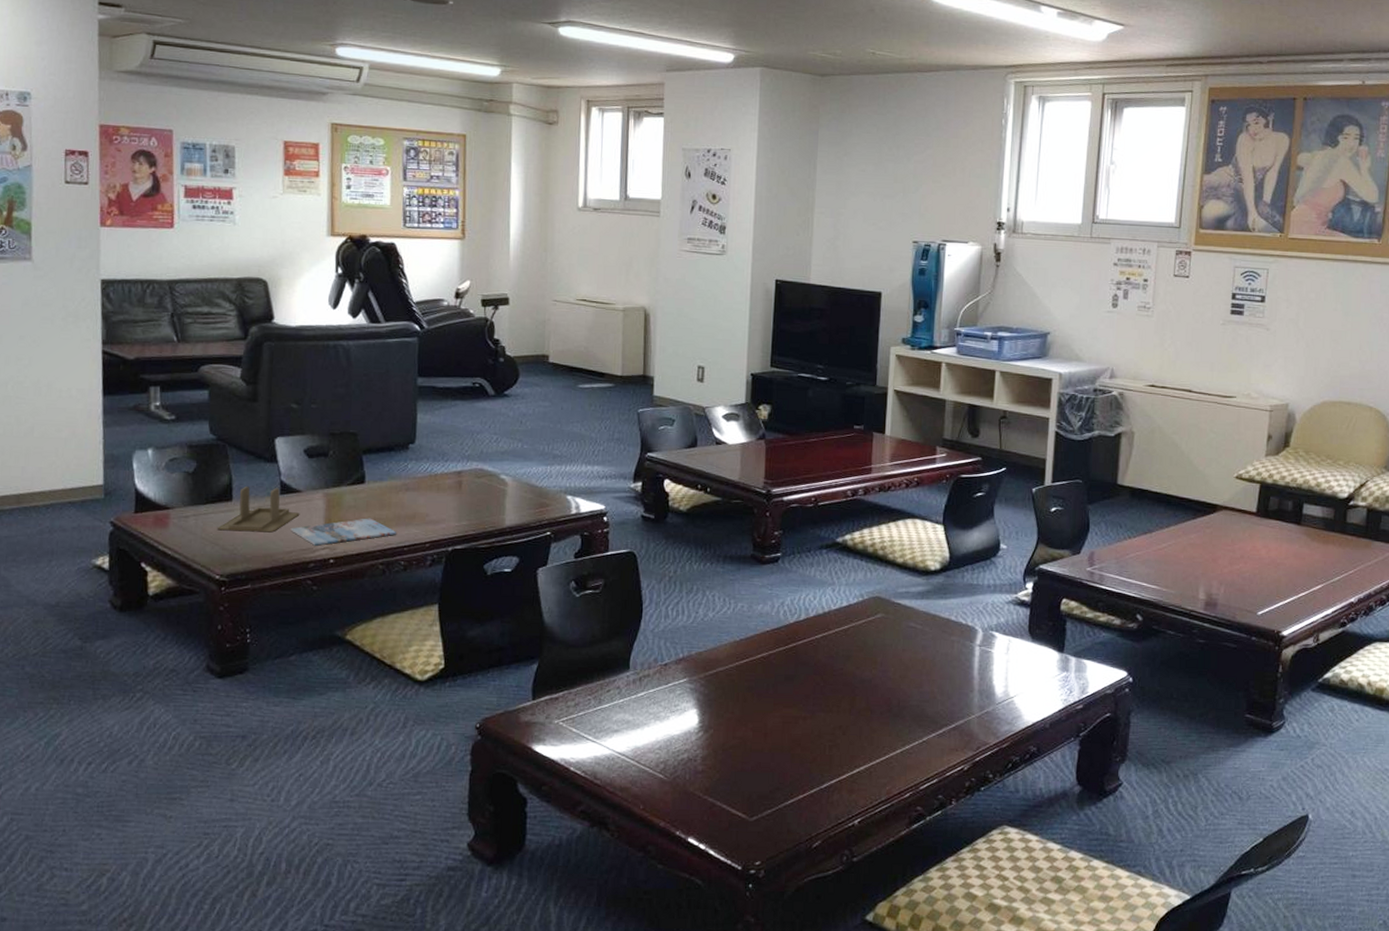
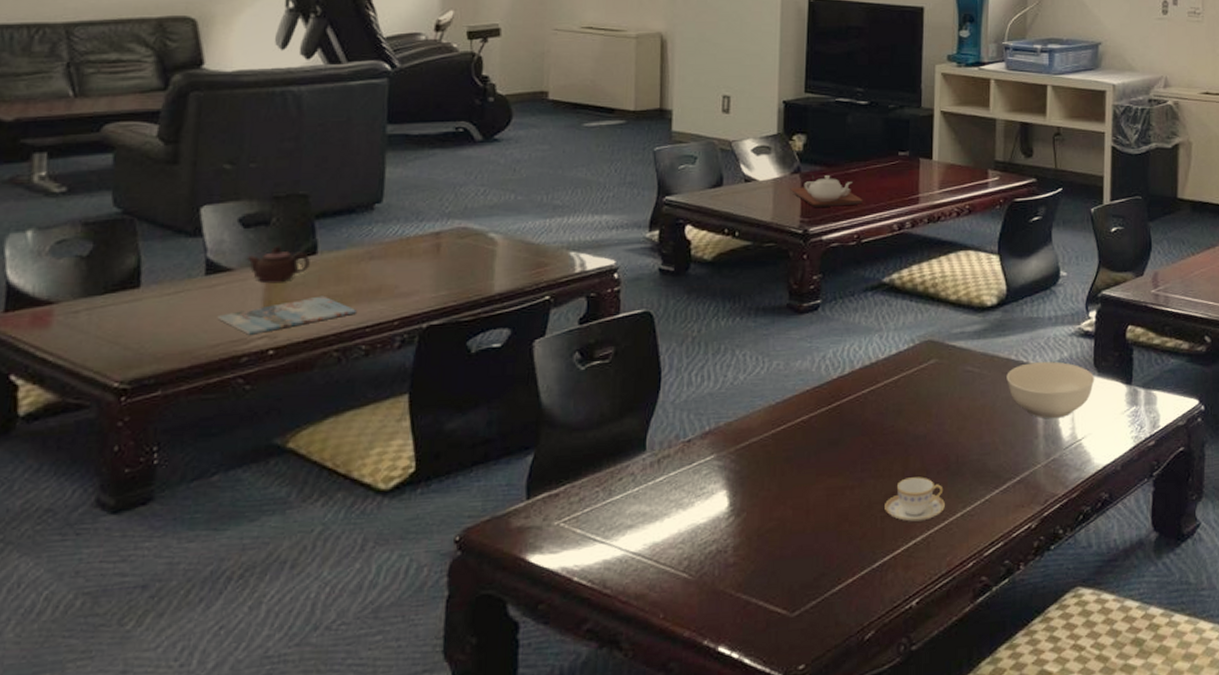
napkin holder: present [218,487,300,533] -> none [119,267,231,326]
teapot: none [311,474,360,504] -> present [246,246,310,282]
tea set: none [755,441,821,472] -> present [790,174,863,207]
teacup: none [833,715,886,754] -> present [885,477,945,523]
bowl: none [946,624,1029,677] -> present [1007,361,1095,419]

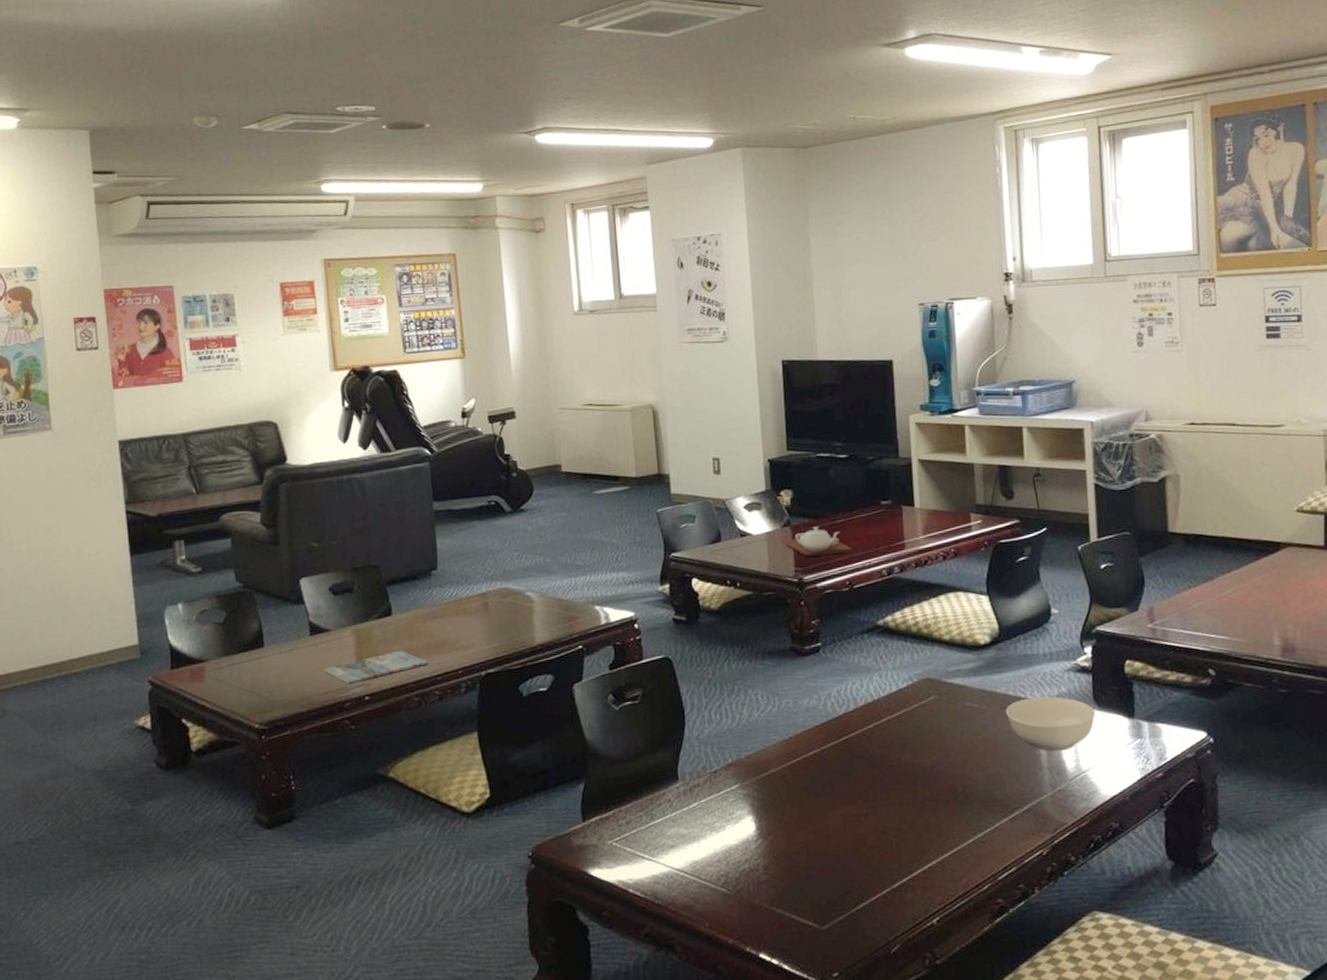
teapot: present [246,246,310,282] -> none [339,609,387,640]
teacup: present [885,477,945,523] -> none [898,805,956,848]

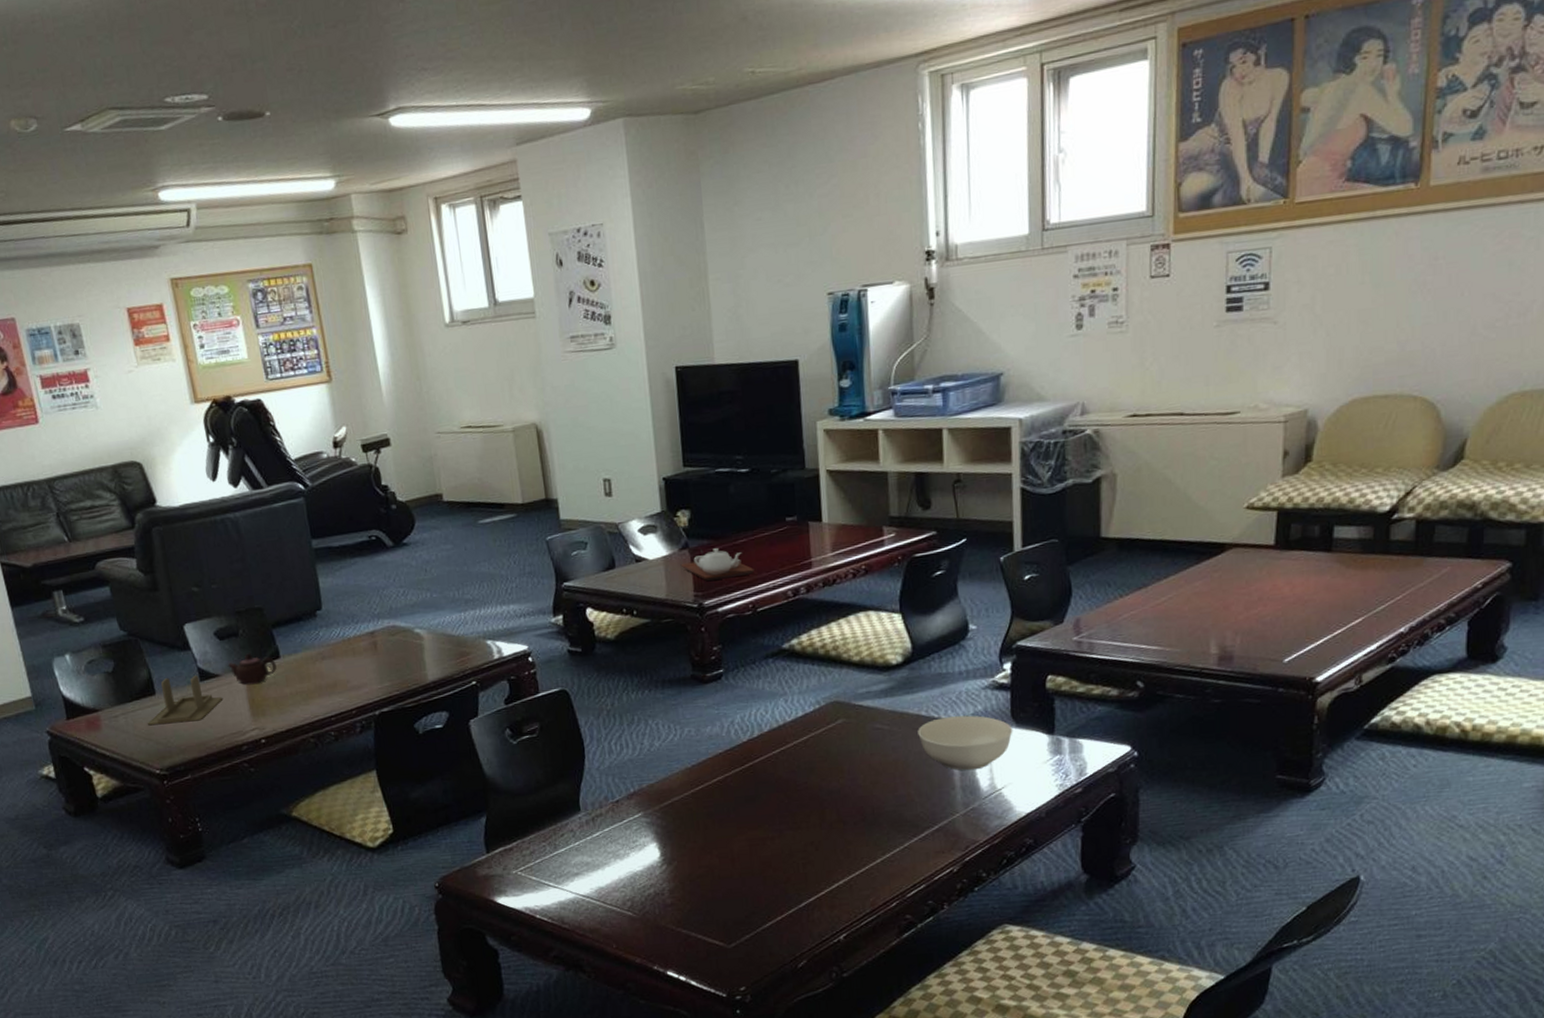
napkin holder: none [253,629,331,679] -> present [148,675,223,726]
magazine: present [323,650,428,684] -> none [217,692,321,728]
teapot: none [339,609,387,640] -> present [227,653,277,685]

